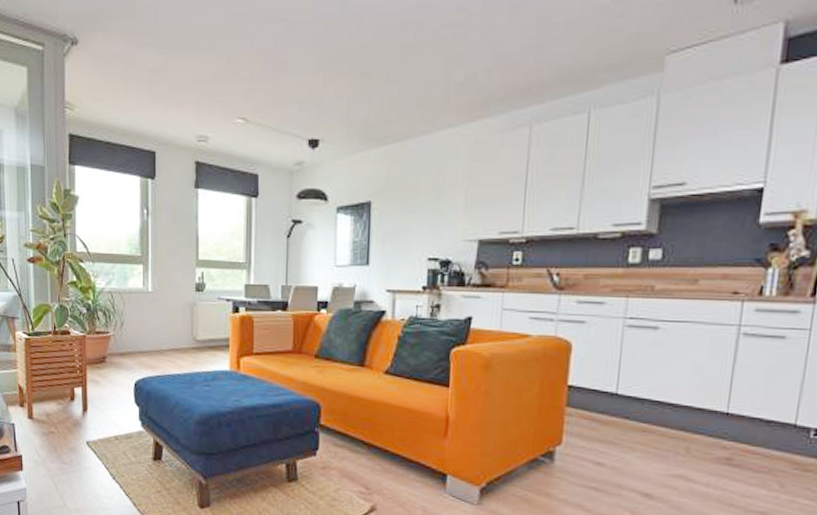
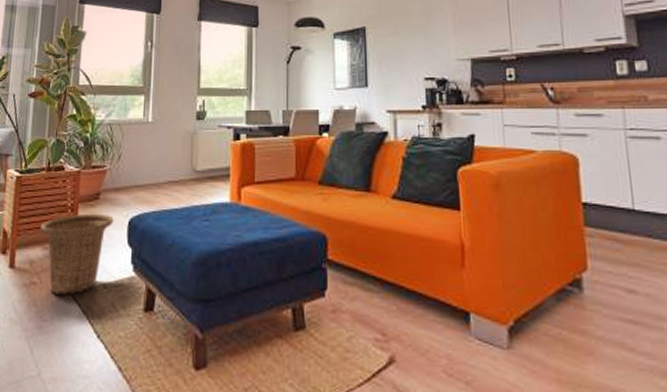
basket: none [52,374,121,444] -> present [39,213,114,296]

